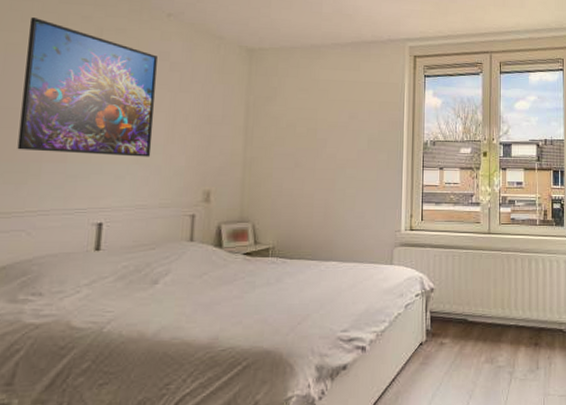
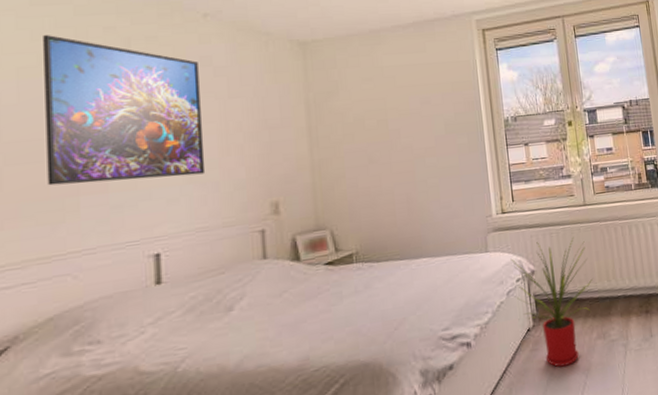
house plant: none [413,261,488,384] -> present [510,236,593,367]

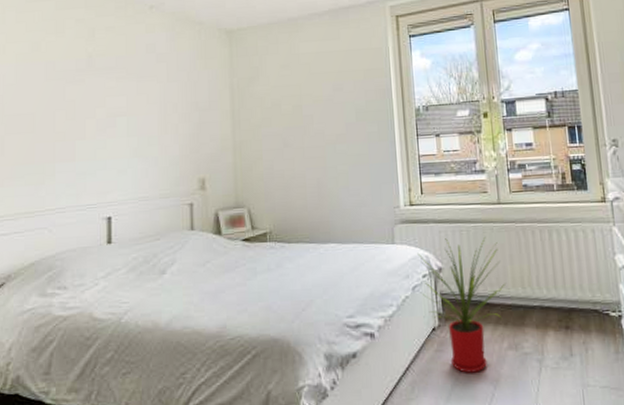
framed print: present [43,35,206,186] -> none [34,27,148,153]

